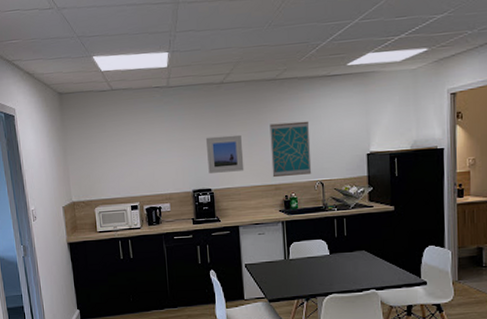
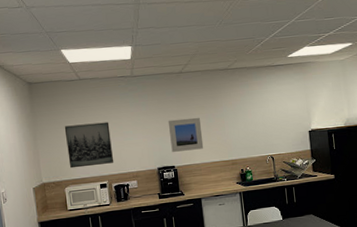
wall art: none [95,137,147,188] -> present [64,122,114,169]
wall art: present [269,121,312,178] -> none [224,104,263,154]

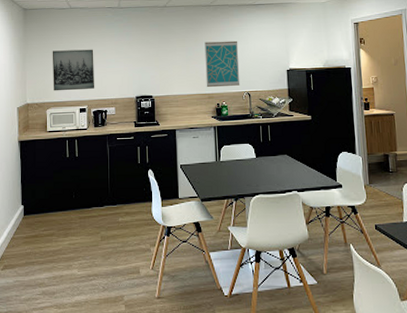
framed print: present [167,117,204,152] -> none [149,50,182,82]
wall art: none [224,104,263,154] -> present [204,40,240,88]

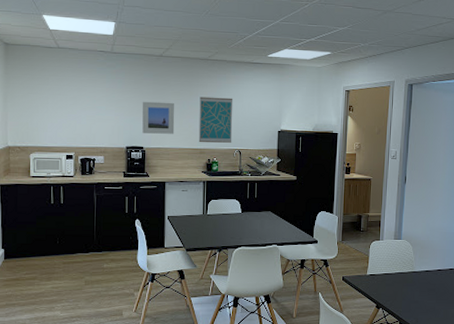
wall art: present [52,49,95,91] -> none [36,92,84,136]
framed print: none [149,50,182,82] -> present [142,101,175,134]

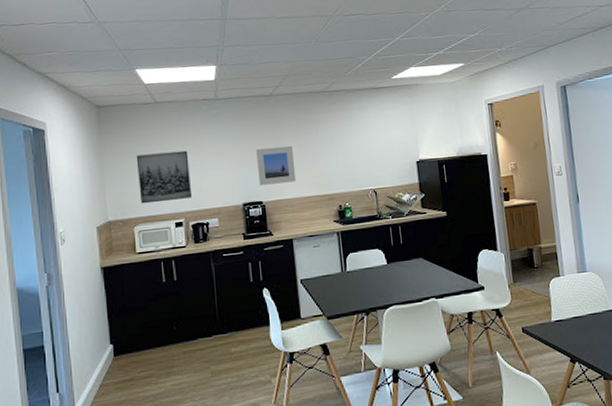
wall art: none [36,92,84,136] -> present [136,150,193,204]
wall art: present [198,96,233,143] -> none [320,131,365,188]

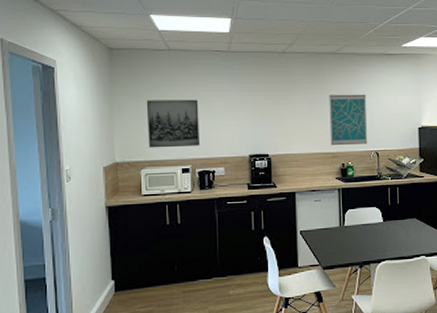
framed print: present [255,145,297,185] -> none [265,103,303,139]
wall art: none [320,131,365,188] -> present [329,94,368,146]

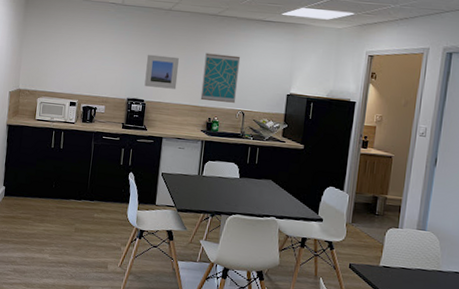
wall art: present [146,99,201,148] -> none [46,40,92,84]
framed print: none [265,103,303,139] -> present [144,54,179,89]

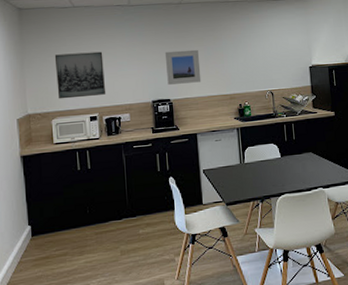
wall art: none [46,40,92,84] -> present [54,51,106,99]
wall art: present [200,53,241,103] -> none [224,38,263,88]

